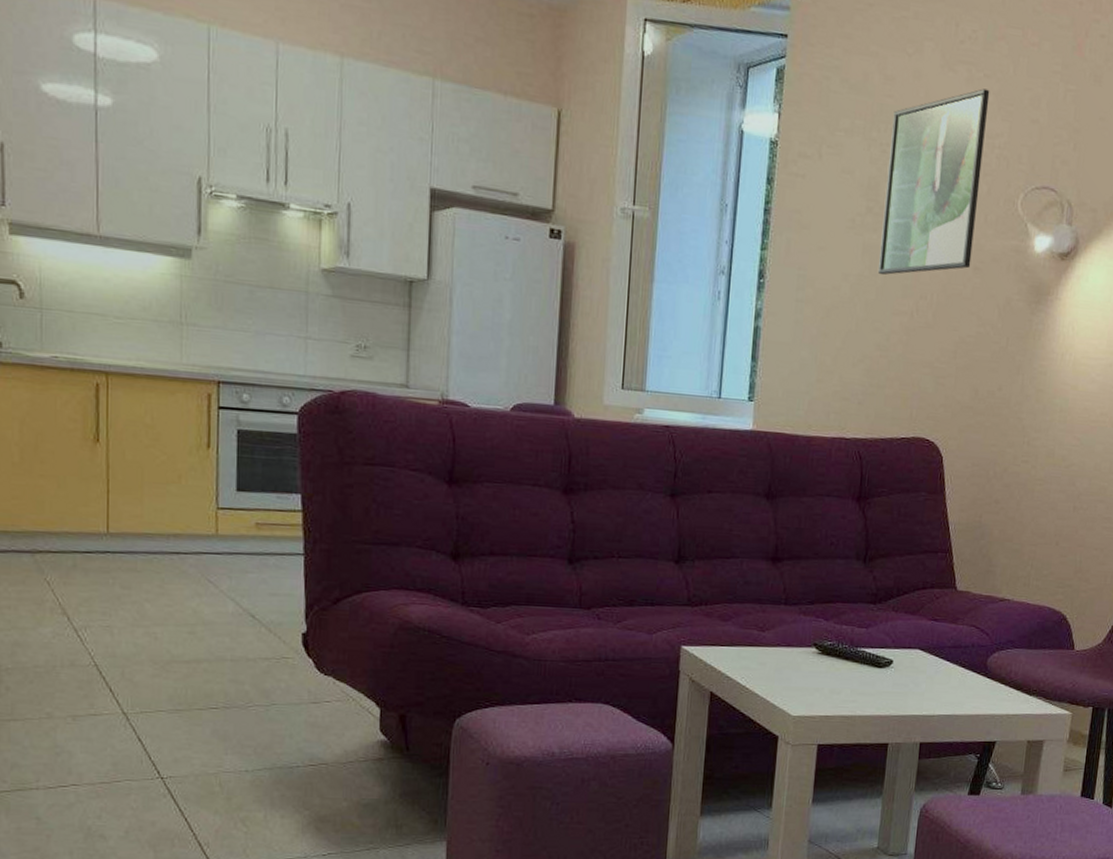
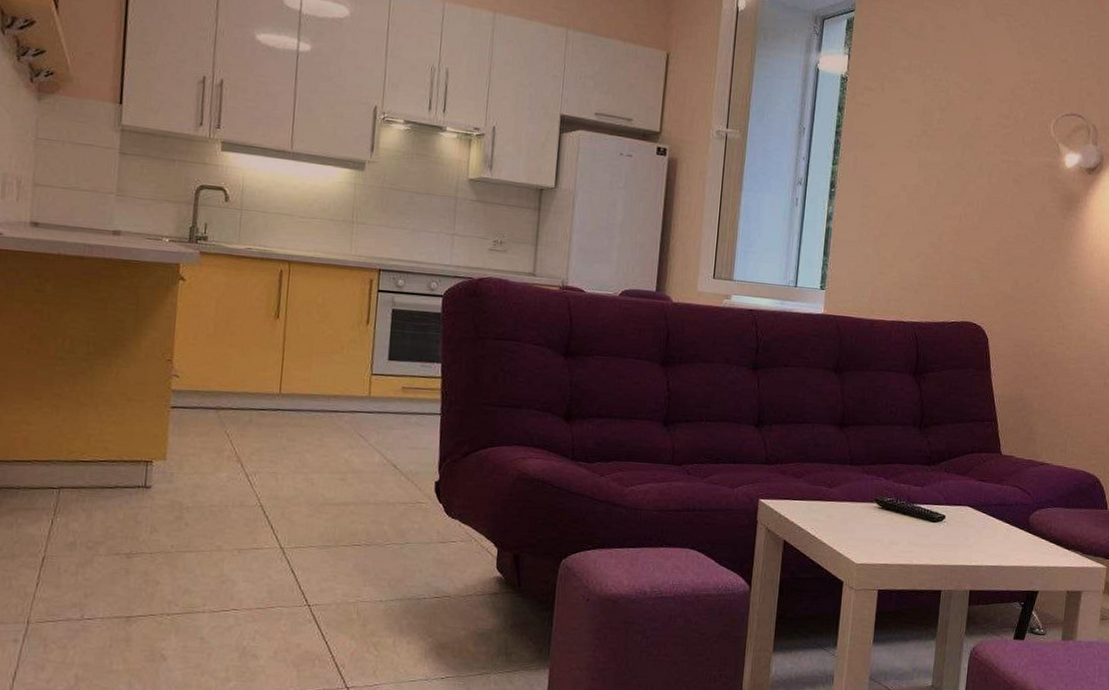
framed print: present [878,88,990,276] -> none [932,35,1026,186]

